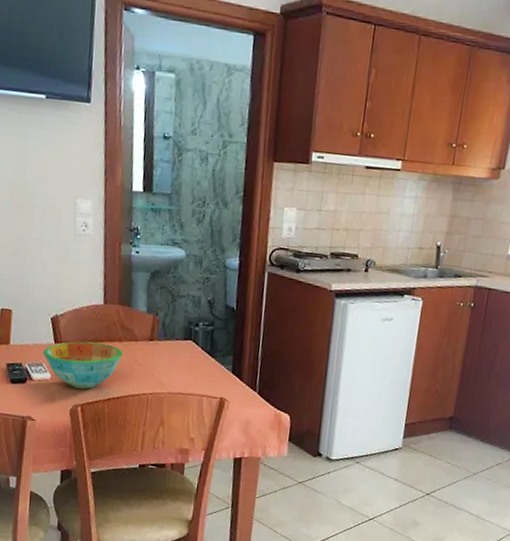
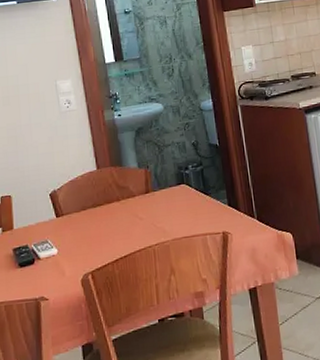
bowl: present [43,341,123,389] -> none [46,206,123,257]

